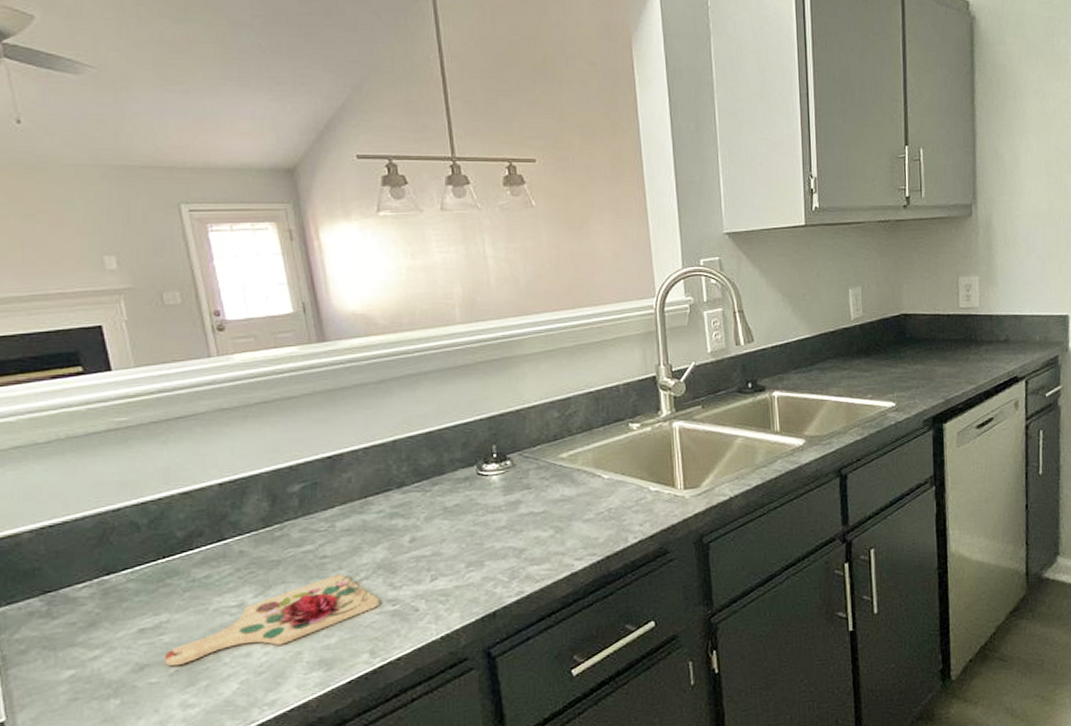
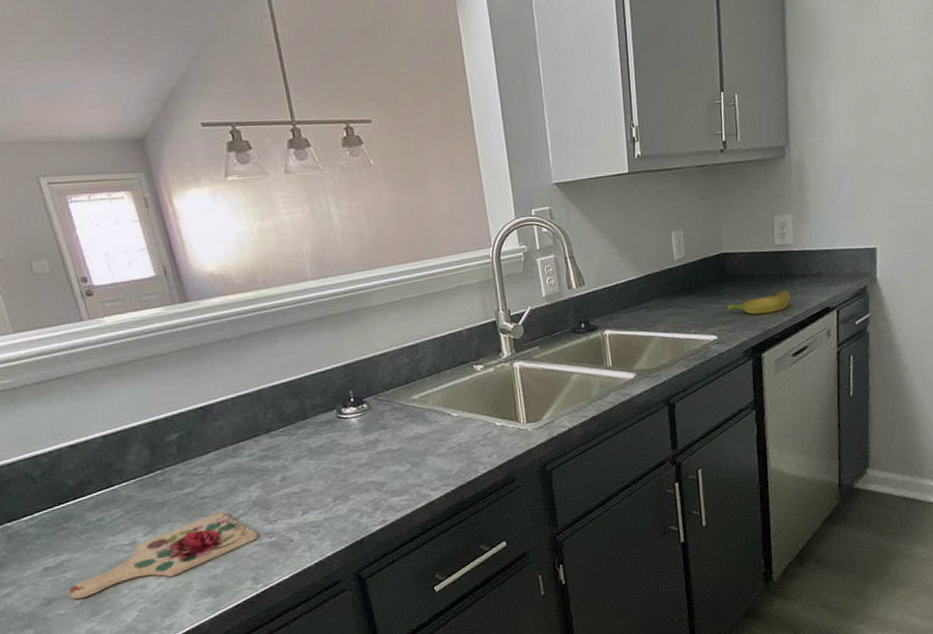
banana: none [906,356,976,381] -> present [726,290,791,314]

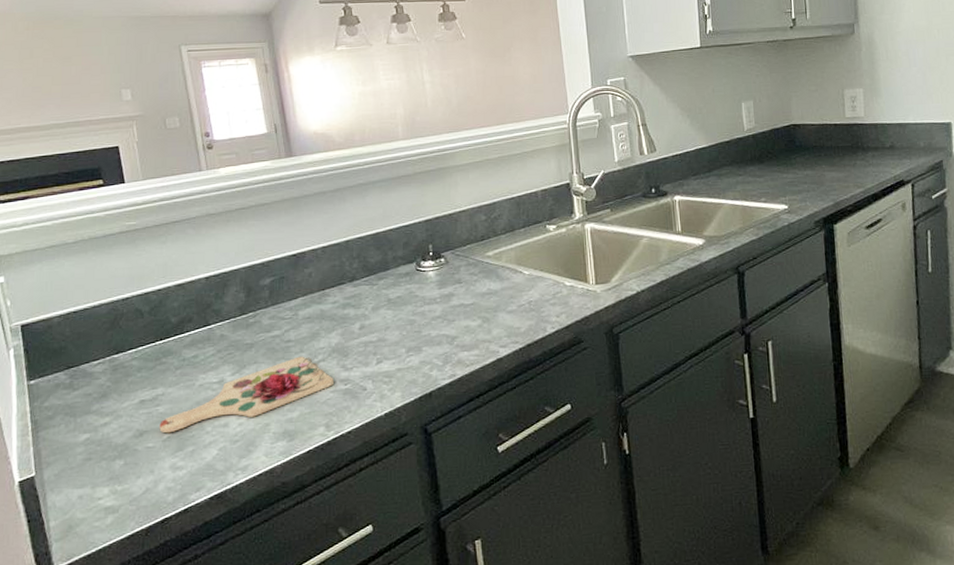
banana: present [726,290,791,314] -> none [797,162,863,185]

